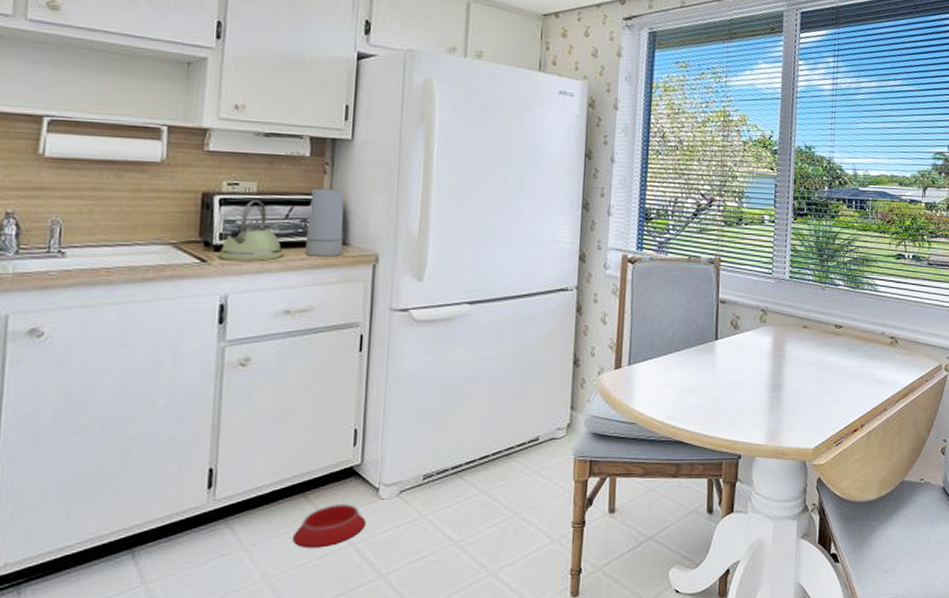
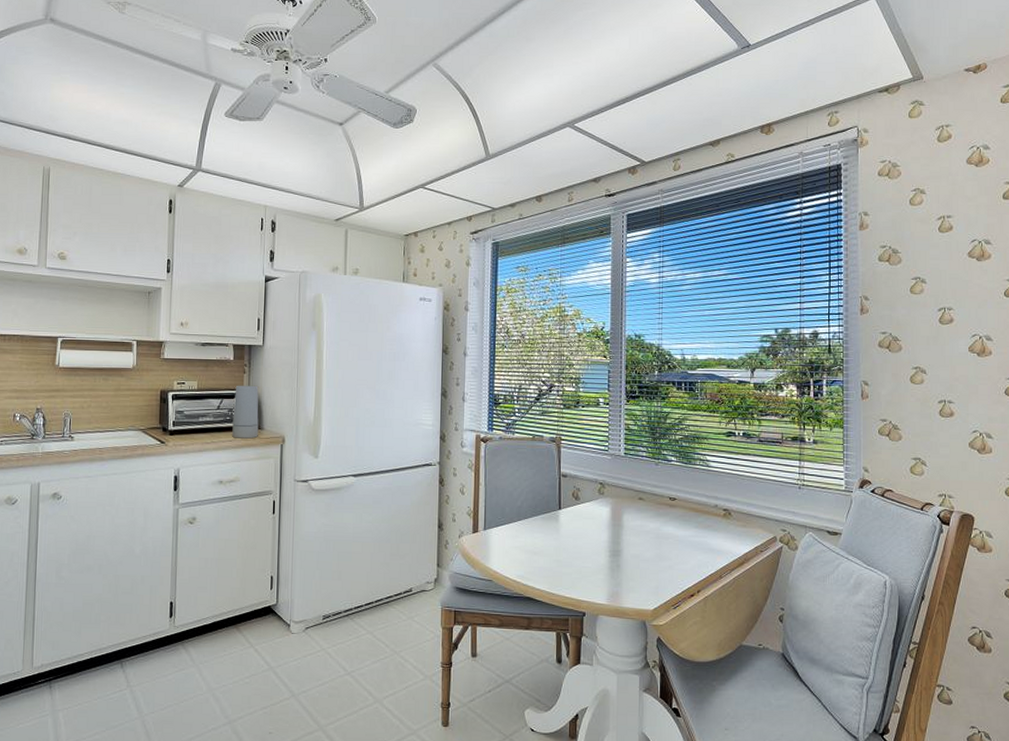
kettle: present [217,199,283,262] -> none [171,394,217,443]
pet bowl: present [293,504,366,548] -> none [229,635,281,669]

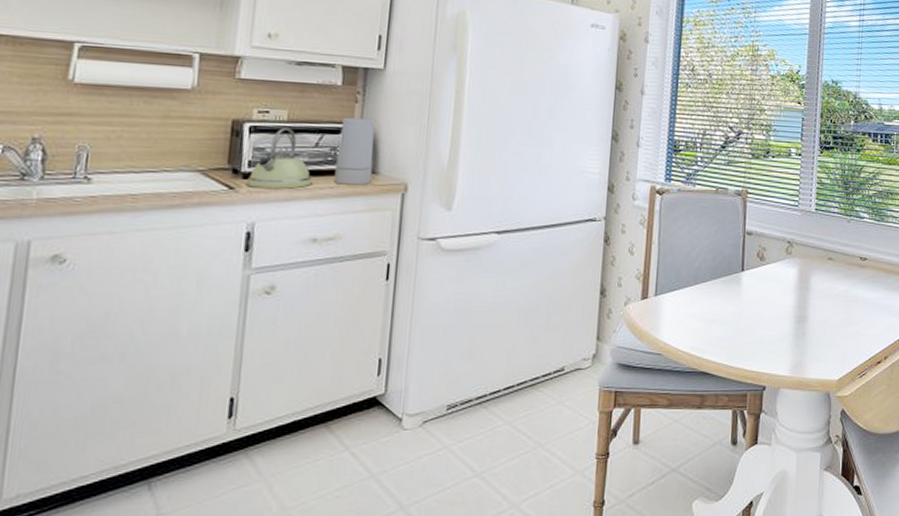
kettle: none [171,394,217,443] -> present [245,127,312,190]

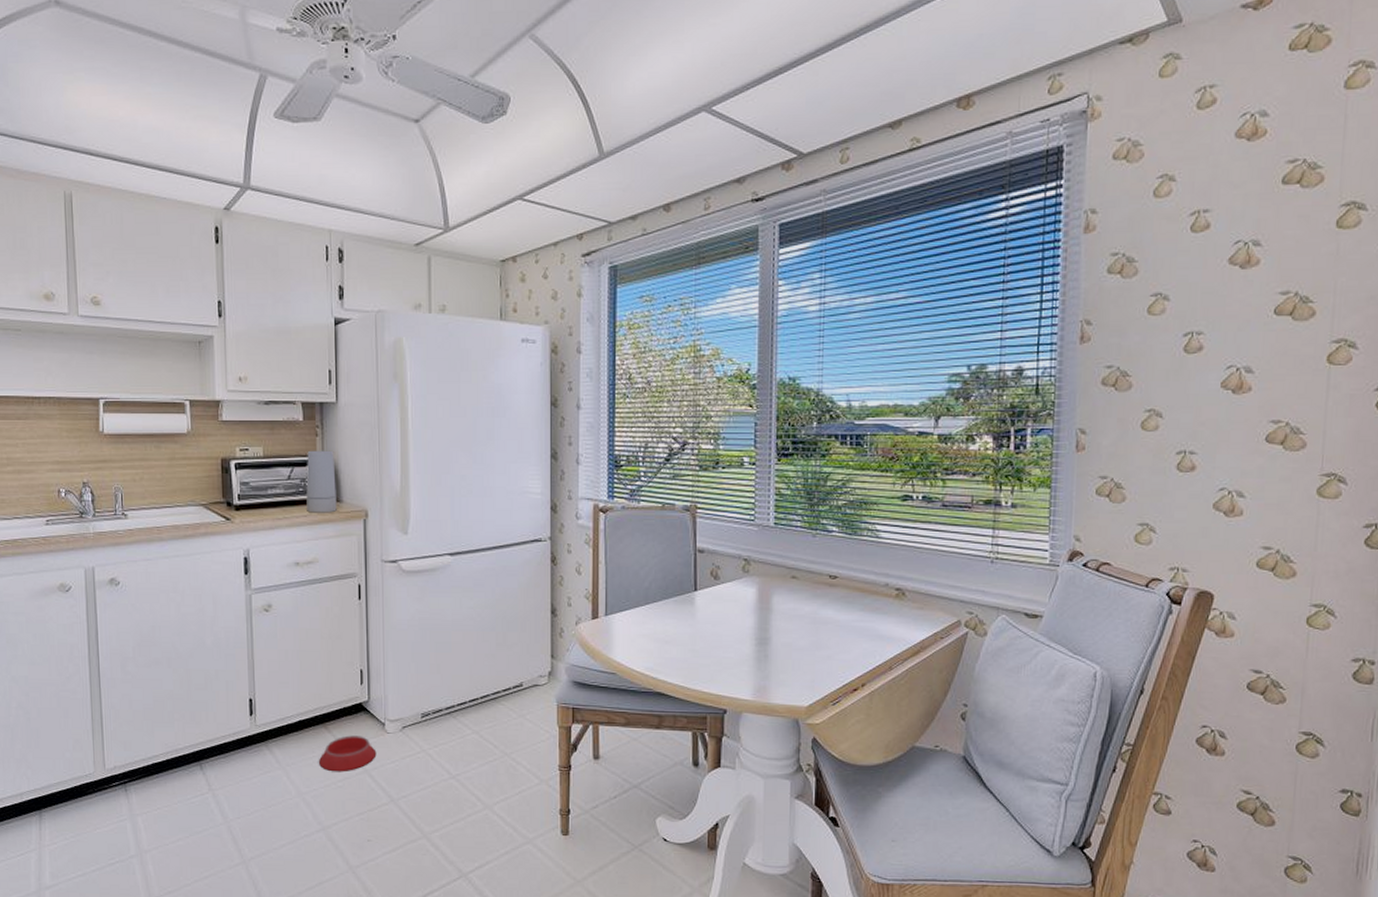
kettle: present [245,127,312,190] -> none [238,462,289,519]
pet bowl: none [314,434,388,480] -> present [319,735,377,772]

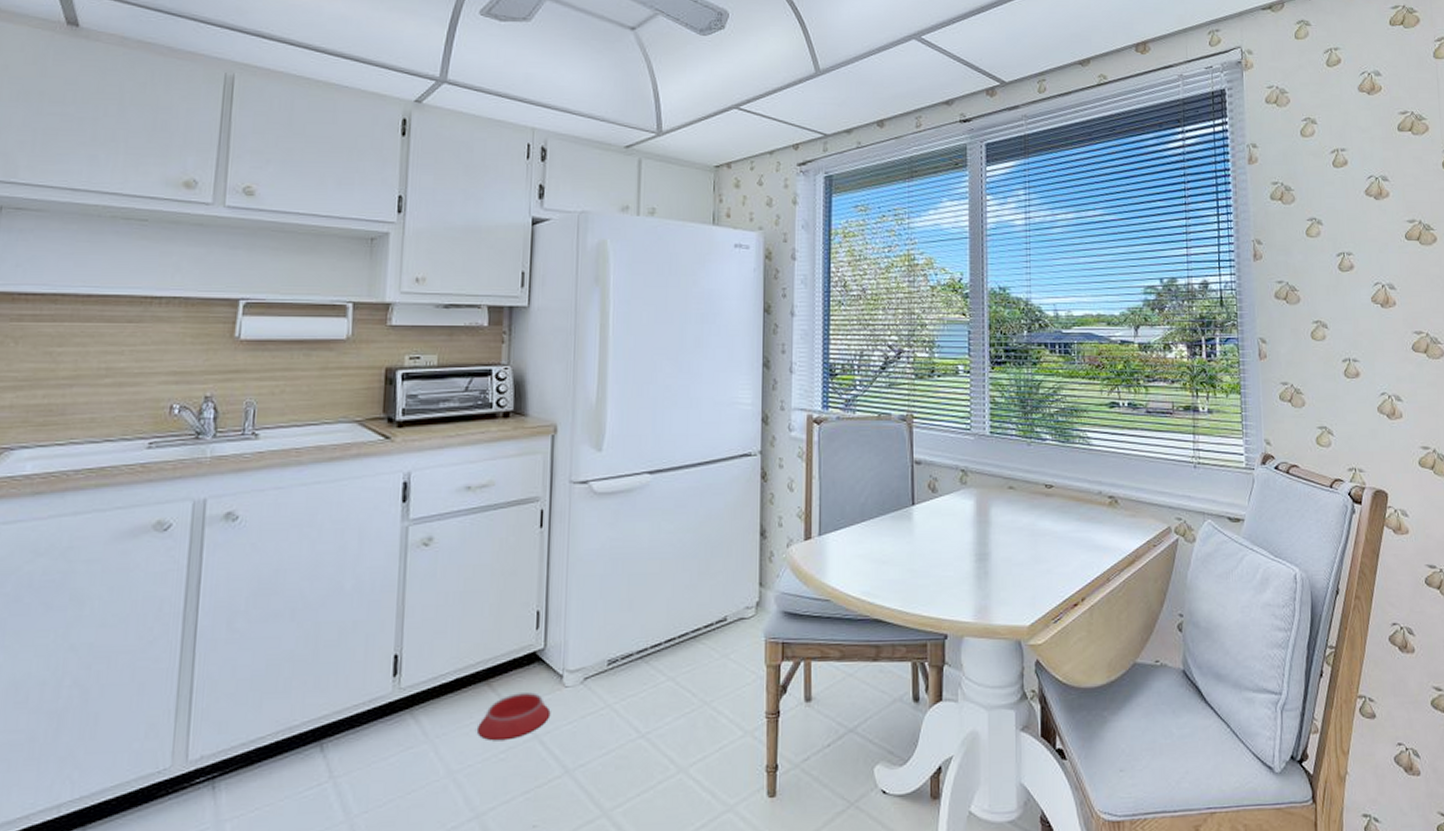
canister: present [306,450,337,514] -> none [485,358,522,430]

